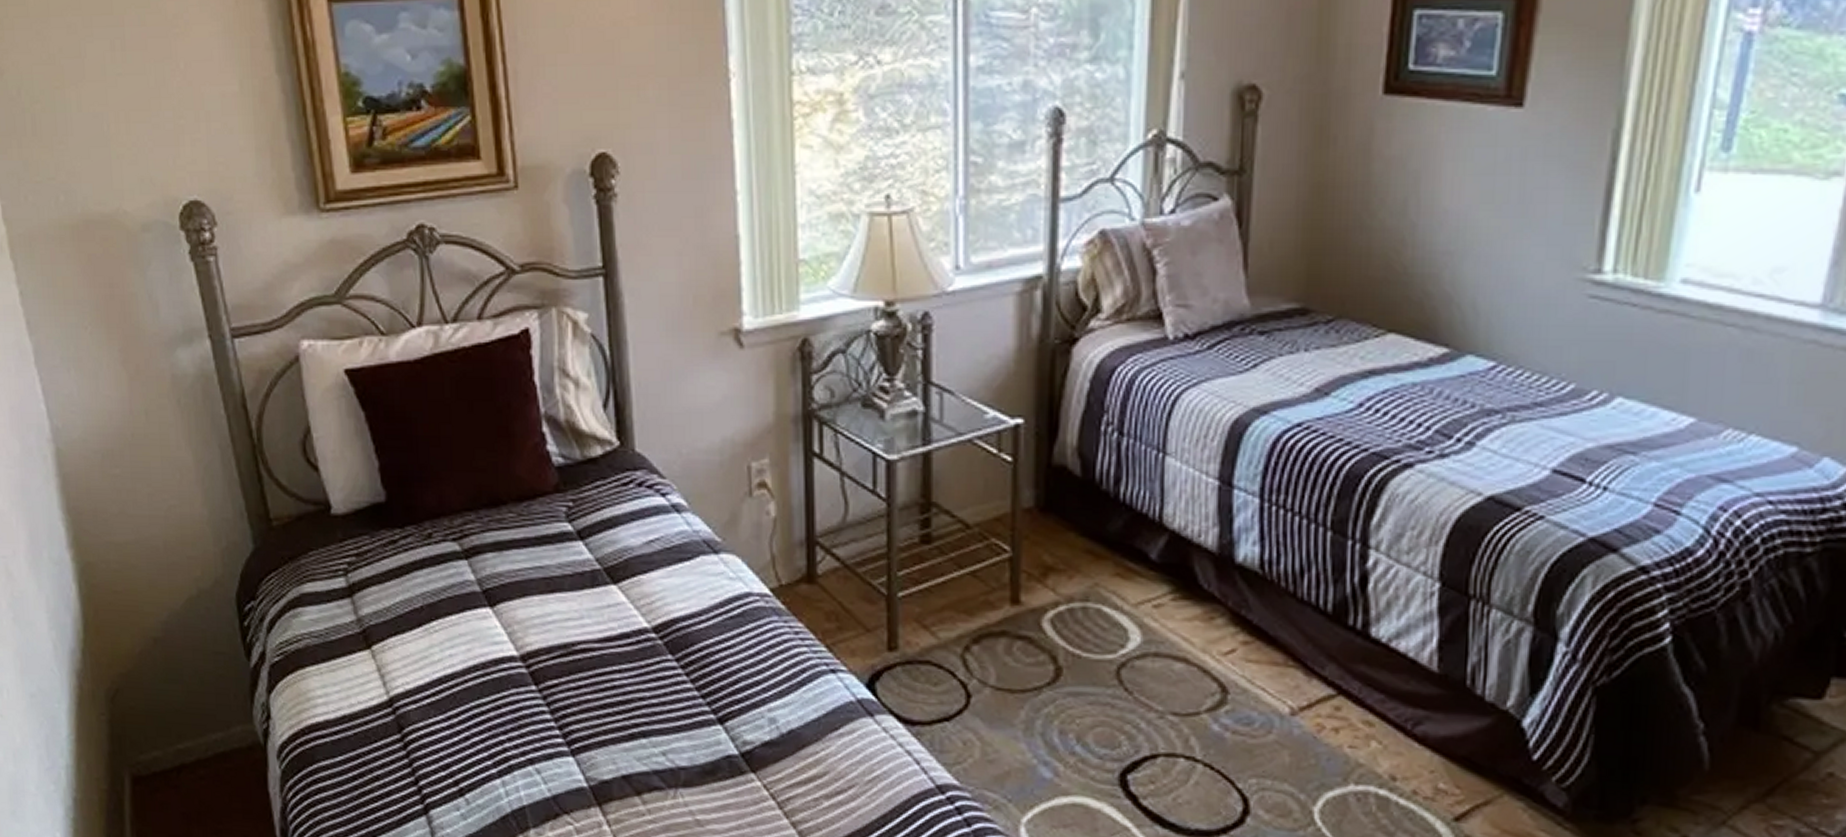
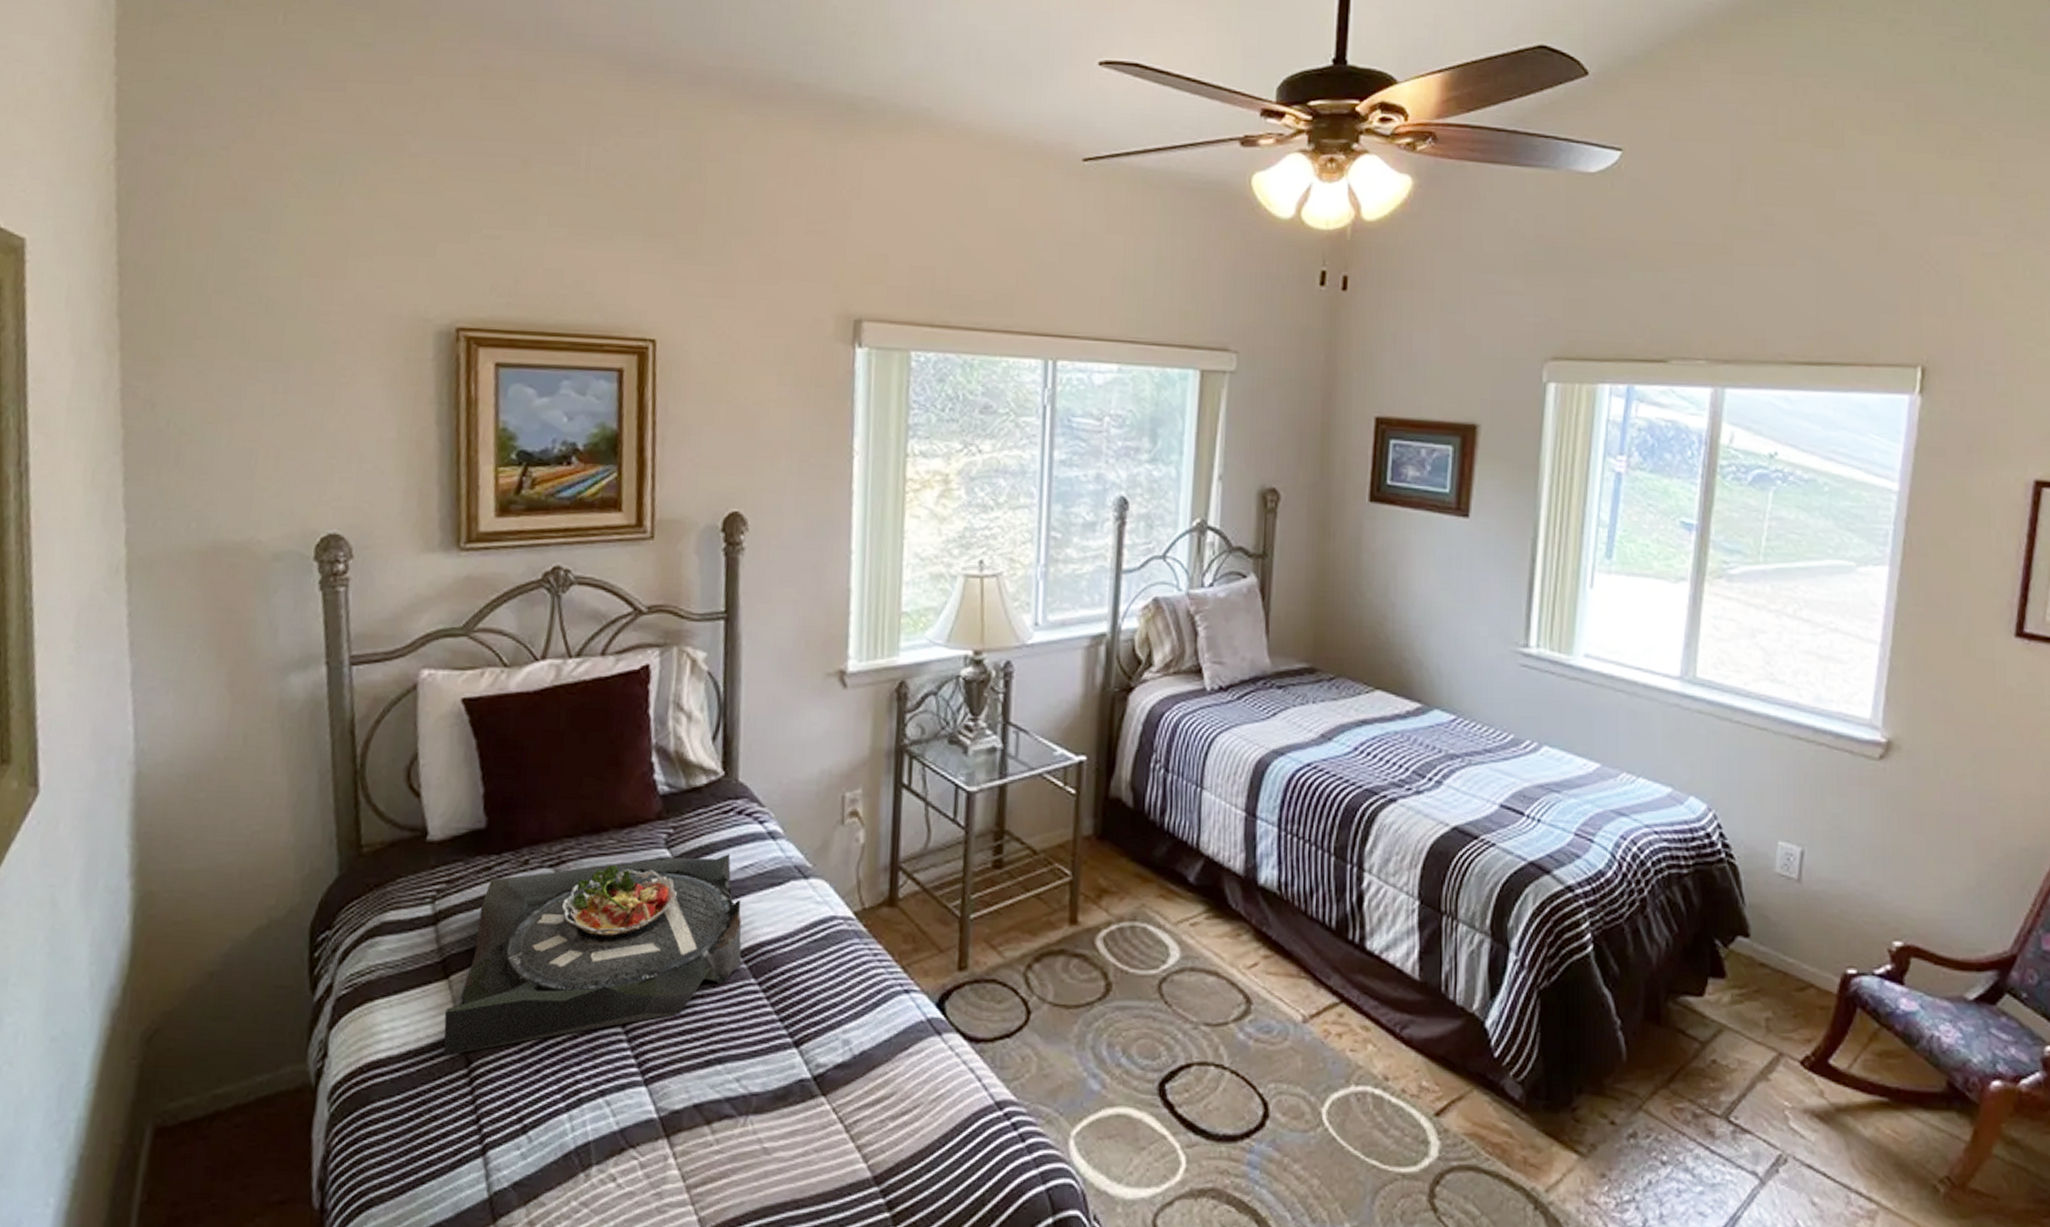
serving tray: none [372,528,656,721] -> present [443,854,742,1055]

